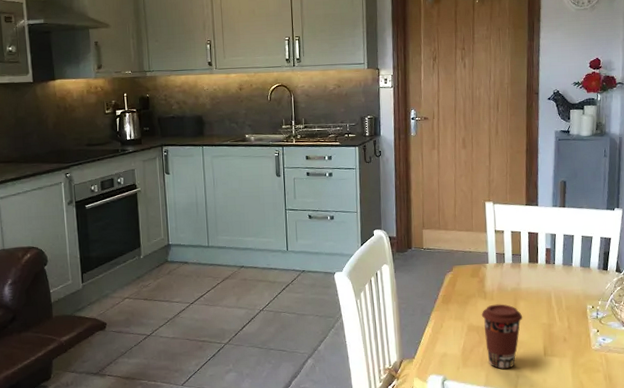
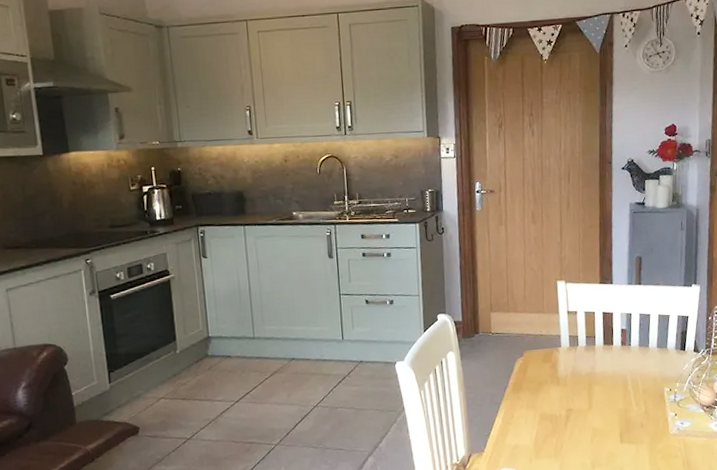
coffee cup: present [481,304,523,370] -> none [554,390,598,460]

